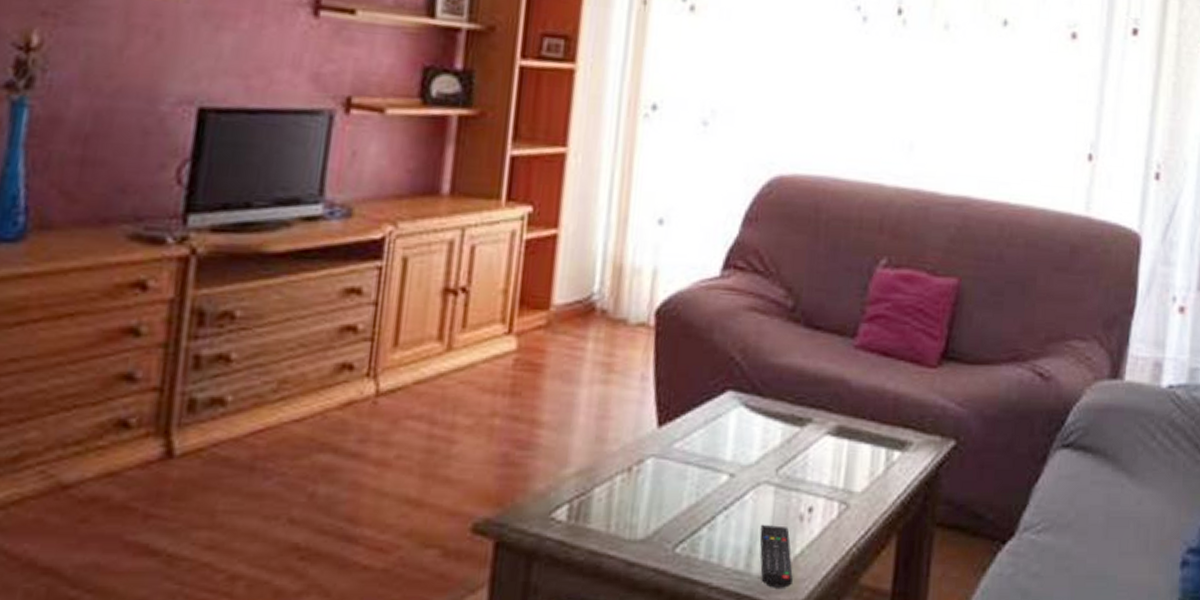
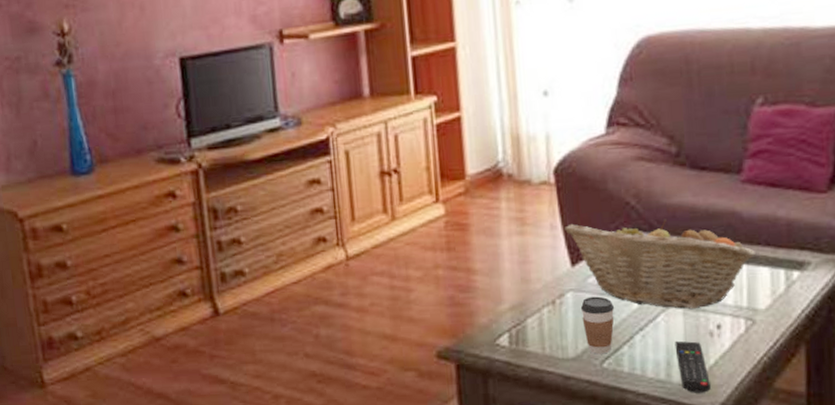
fruit basket: none [657,377,859,487] -> present [565,219,755,309]
coffee cup: none [660,465,700,537] -> present [581,296,615,355]

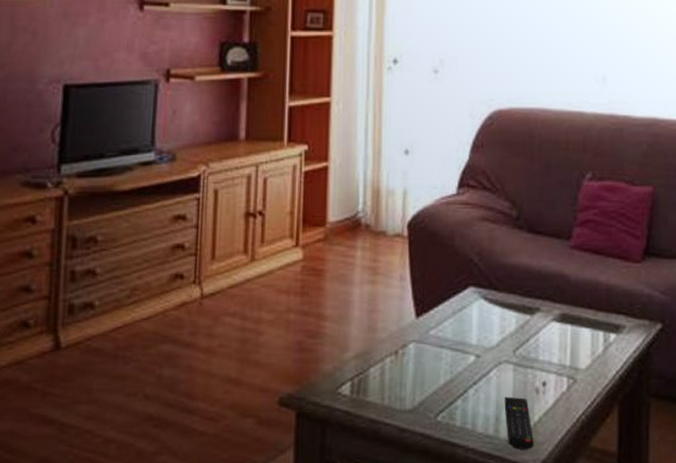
fruit basket: present [565,219,755,309] -> none [413,277,579,365]
coffee cup: present [581,296,615,355] -> none [421,348,453,407]

